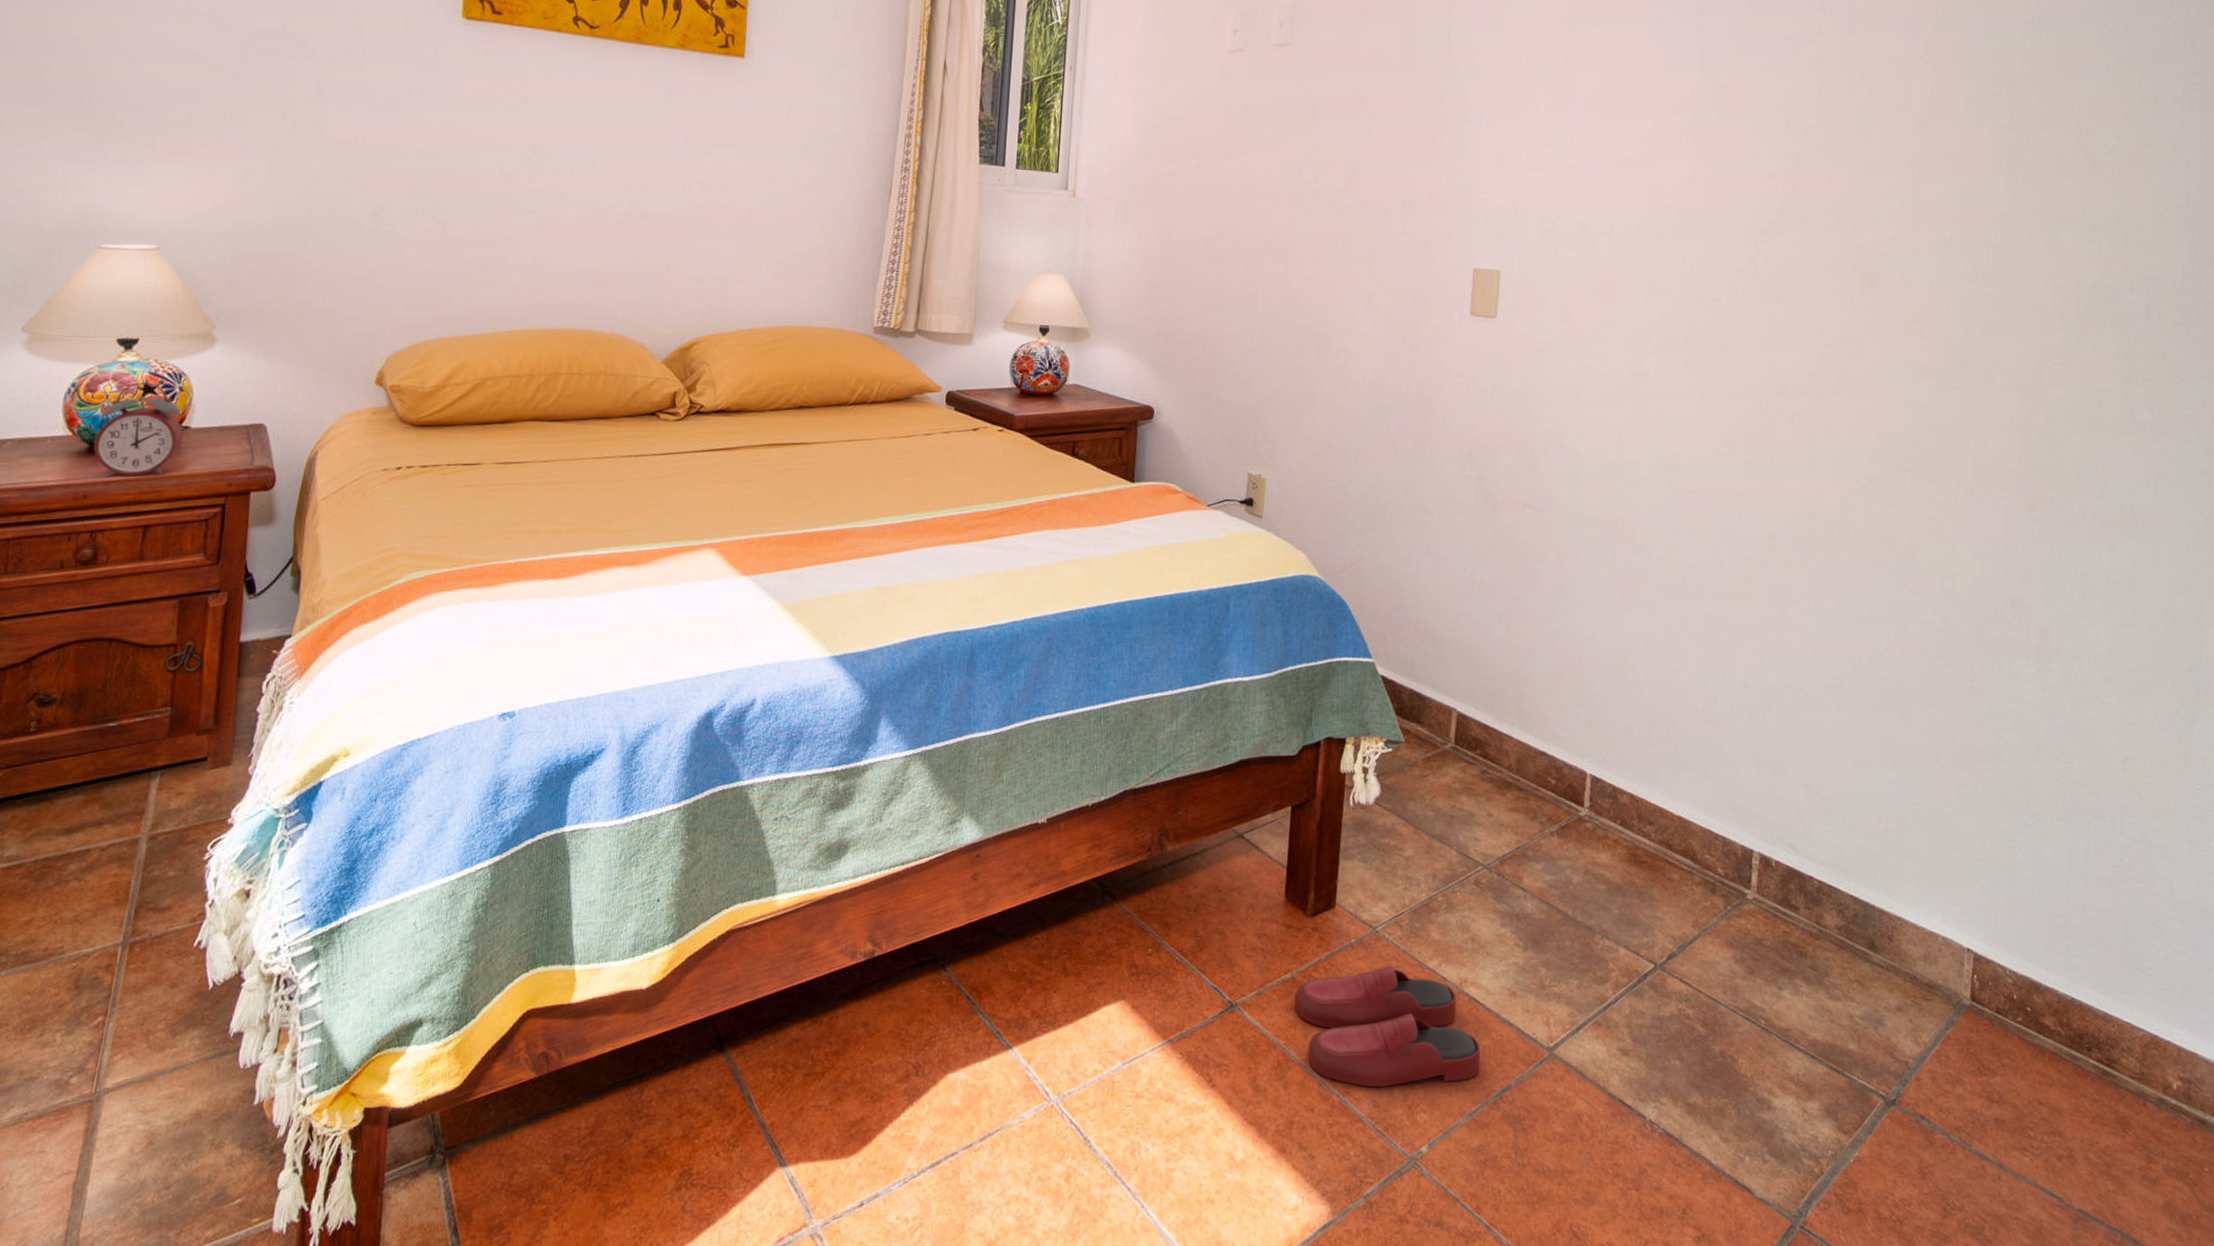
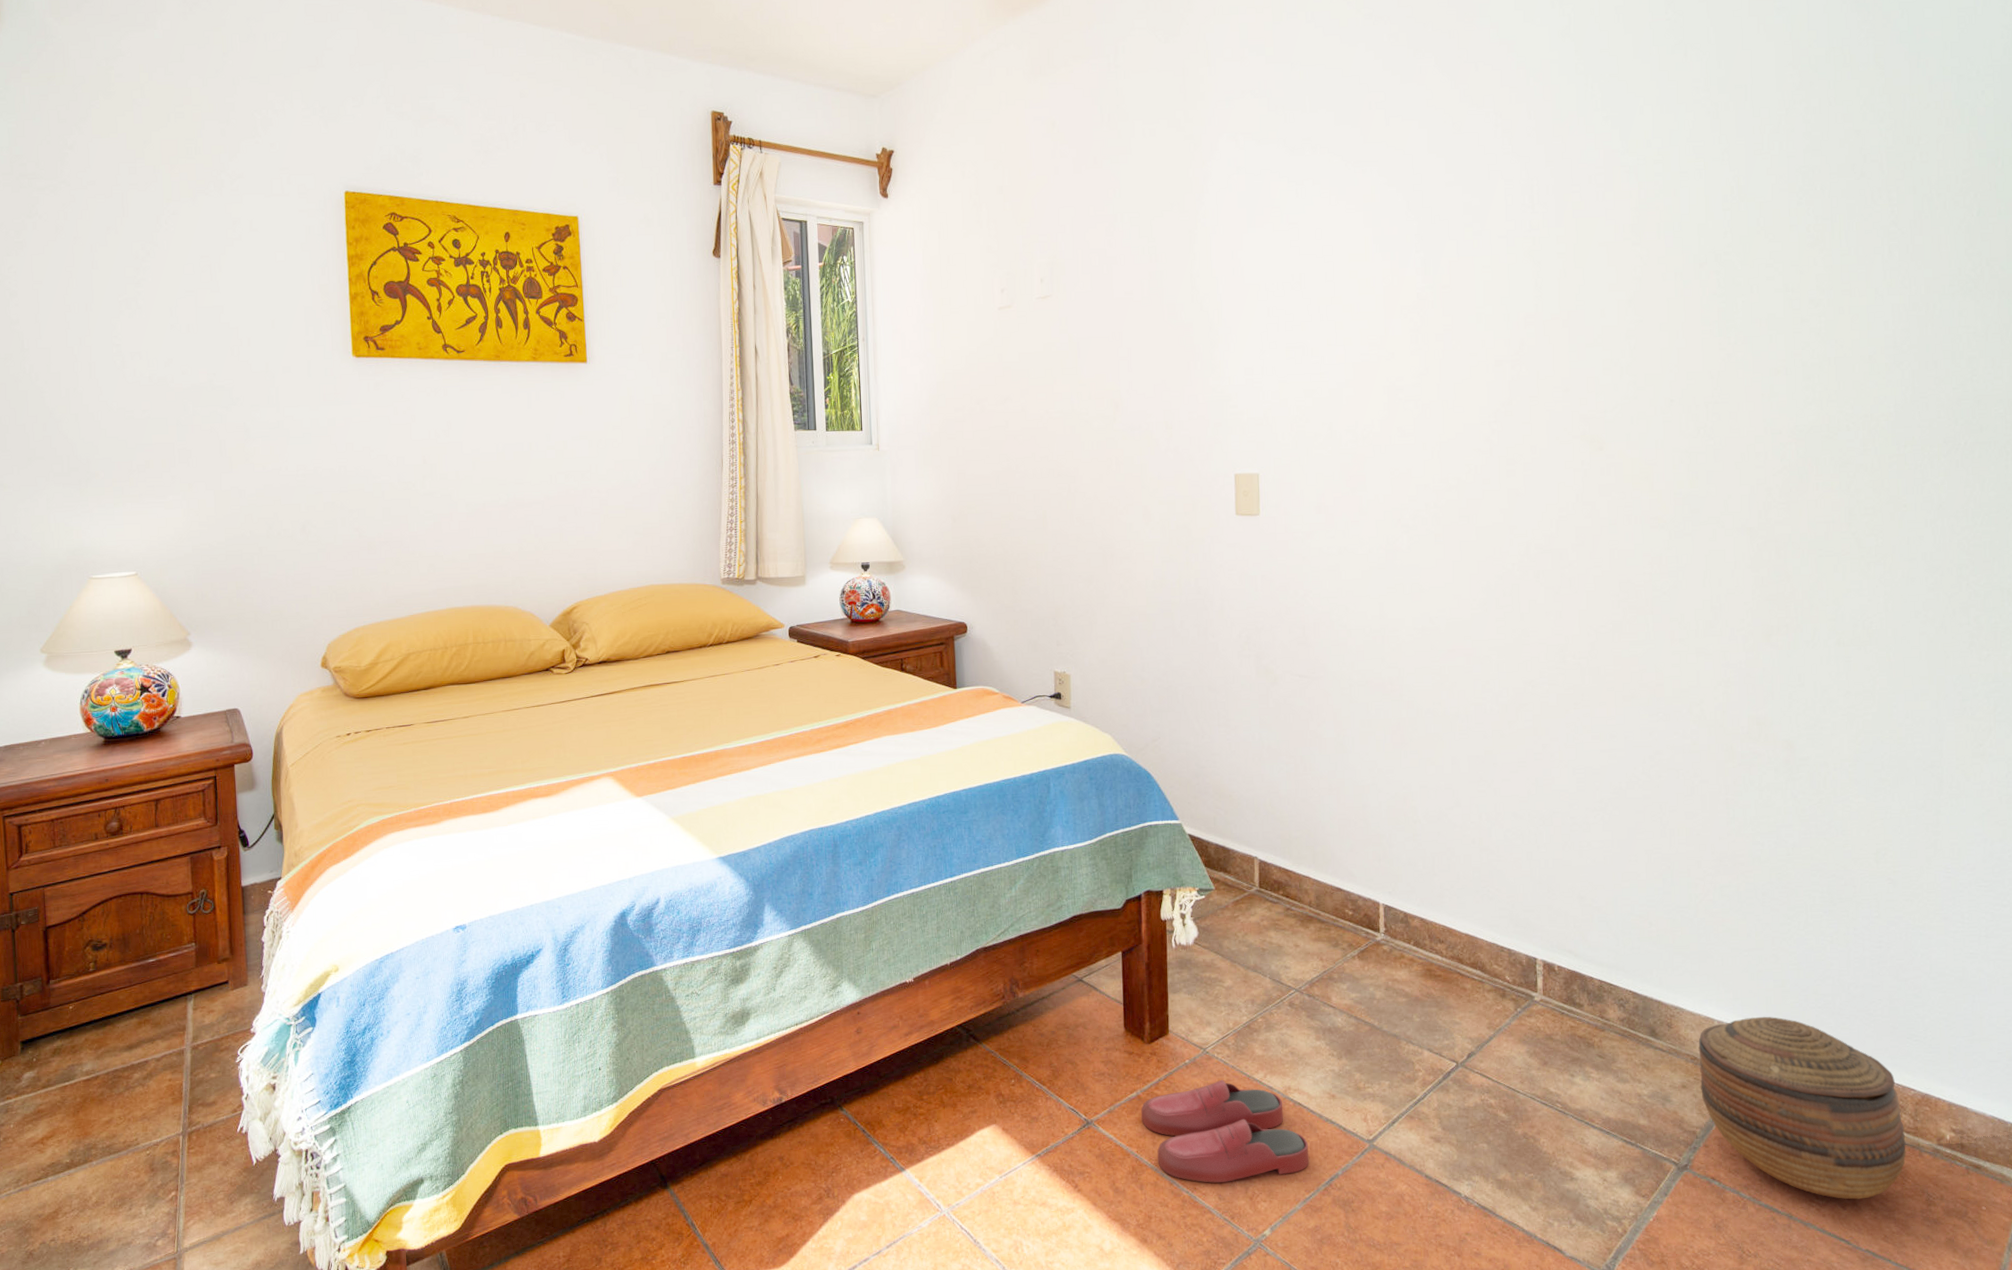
alarm clock: present [93,382,183,478] -> none [107,684,176,764]
basket: none [1917,935,2130,1151] -> present [1698,1016,1906,1200]

